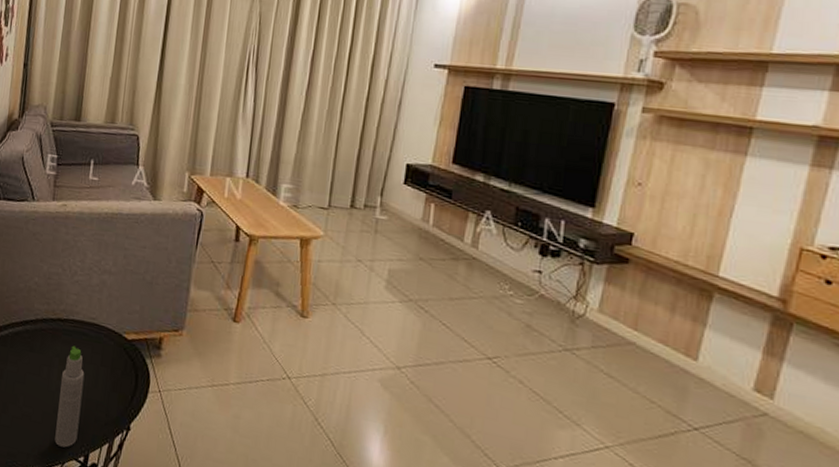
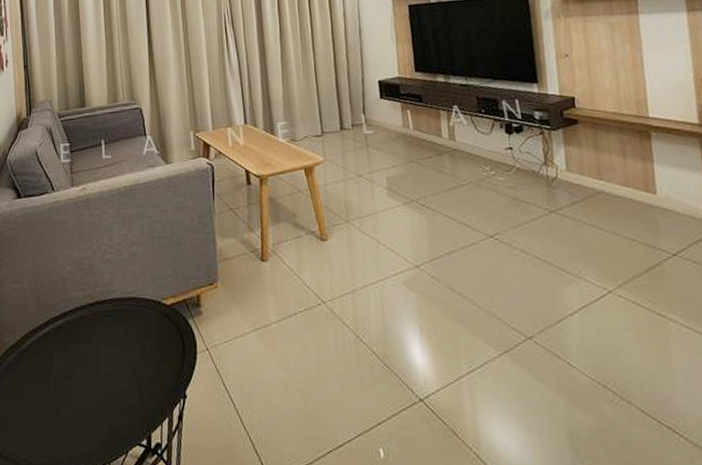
bottle: present [55,345,85,448] -> none [109,325,137,435]

